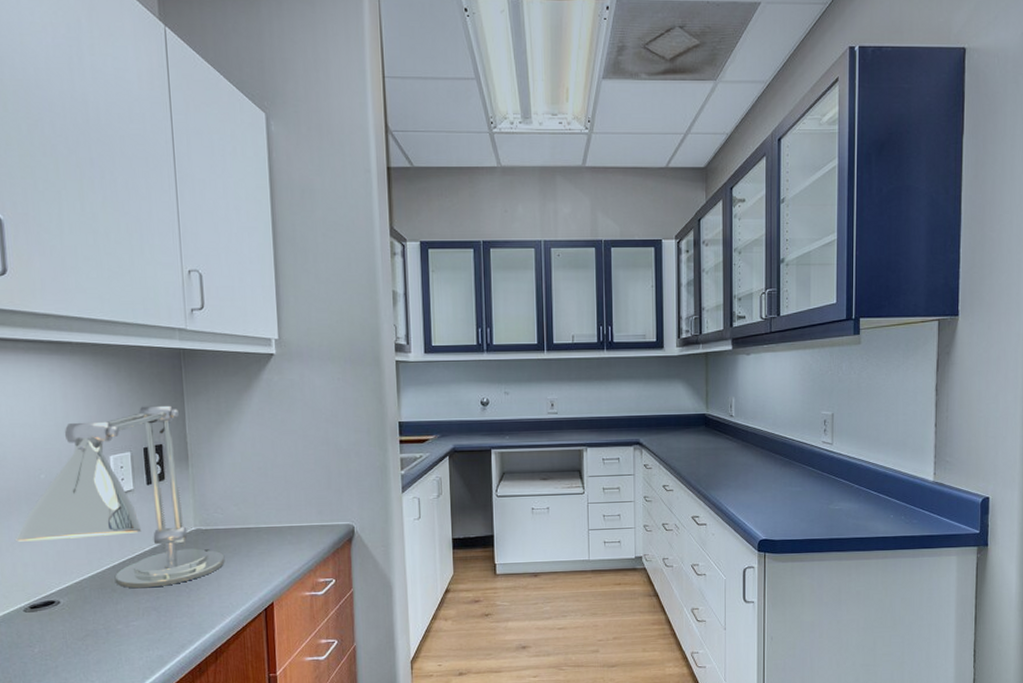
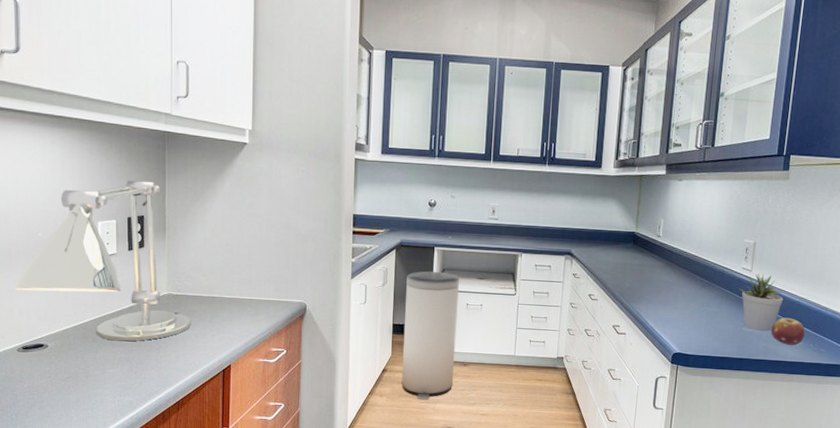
pedal bin: none [463,475,525,620] -> present [401,271,459,401]
potted plant: none [820,445,868,508] -> present [738,273,783,332]
fruit: none [859,490,895,520] -> present [770,317,806,346]

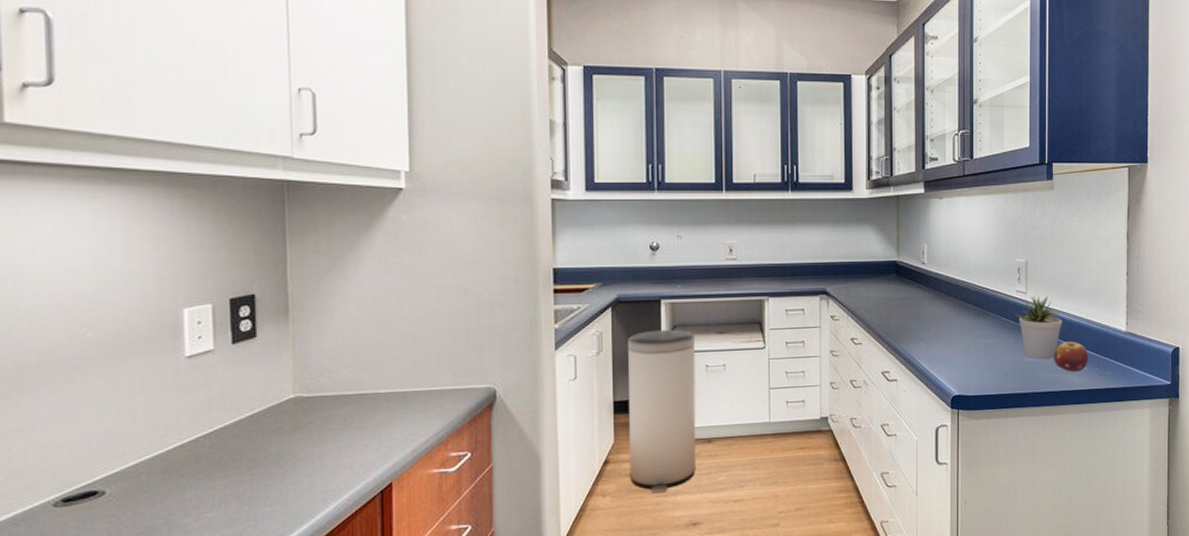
desk lamp: present [13,180,191,342] -> none [45,247,332,472]

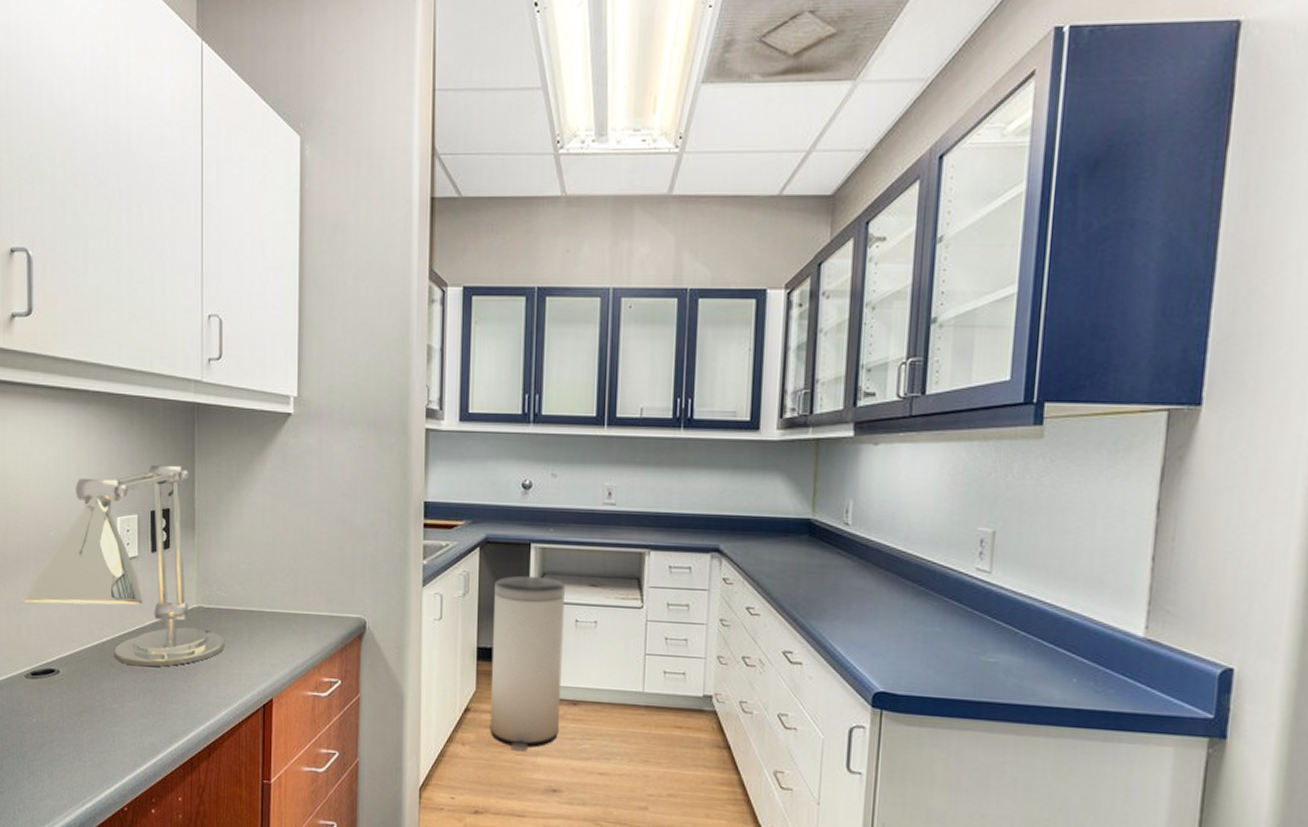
desk lamp: none [45,247,332,472] -> present [21,464,225,667]
potted plant: present [1015,294,1062,360] -> none [971,575,1043,663]
fruit: present [1053,341,1089,373] -> none [1024,641,1081,685]

